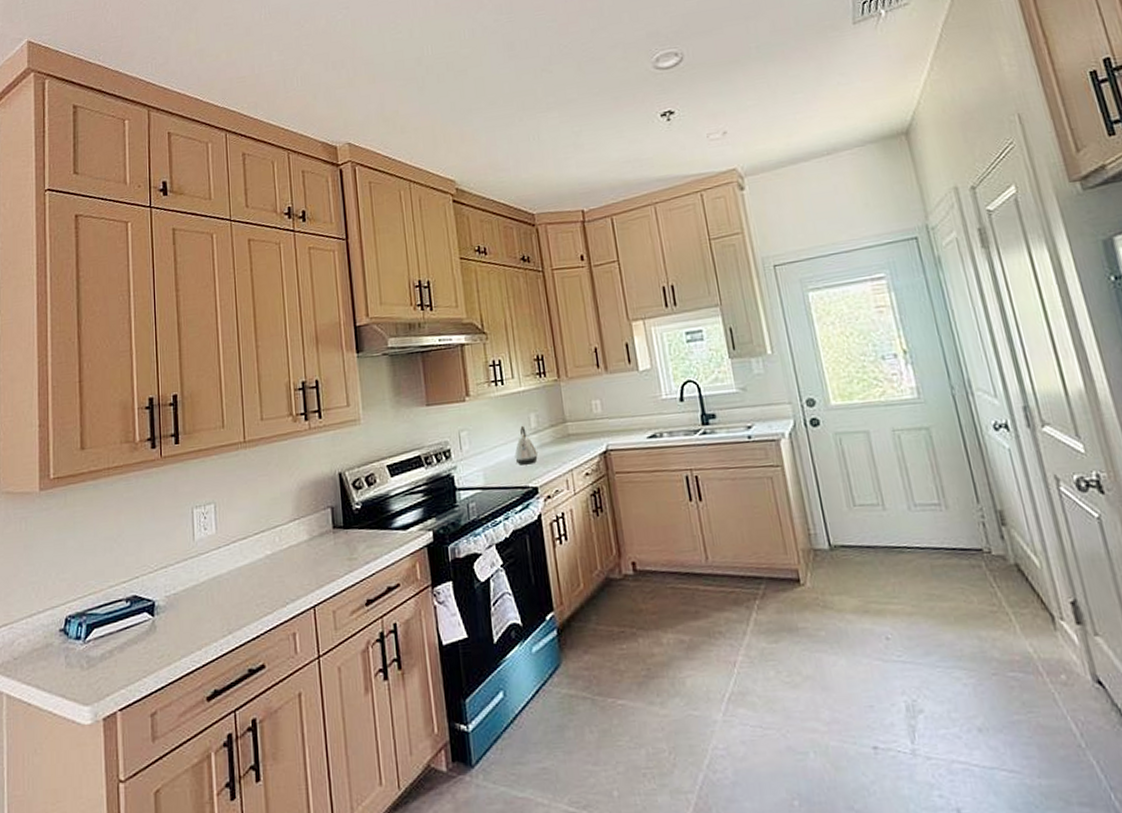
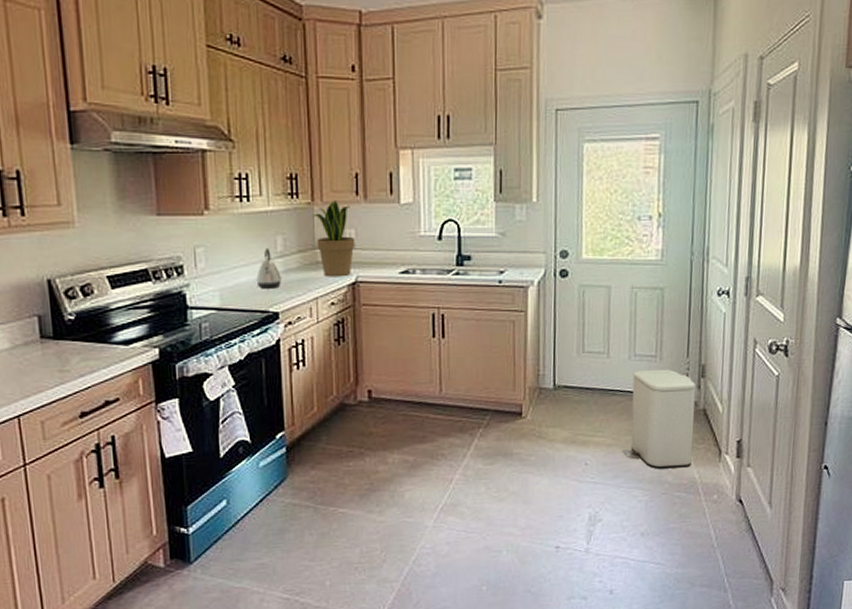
potted plant: none [560,375,603,449] -> present [313,200,356,277]
pedal bin: none [917,518,1019,642] -> present [622,369,696,469]

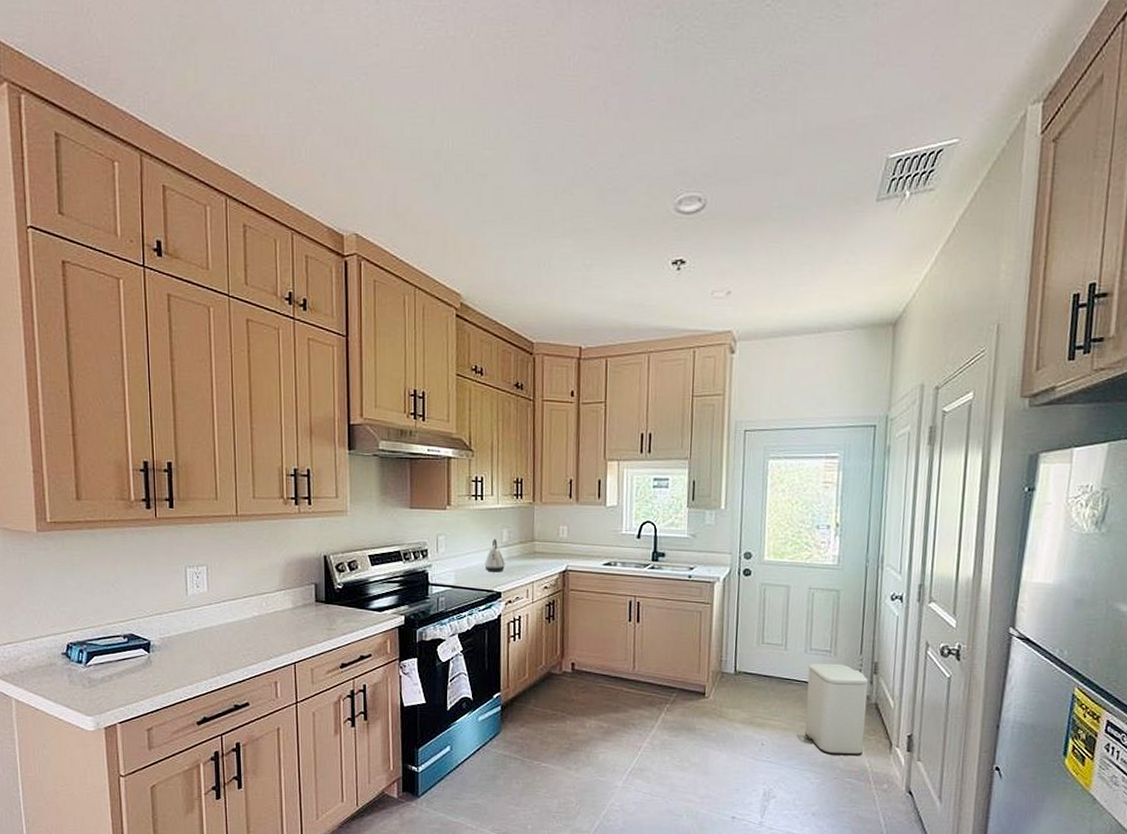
potted plant: present [313,200,356,277] -> none [533,501,567,566]

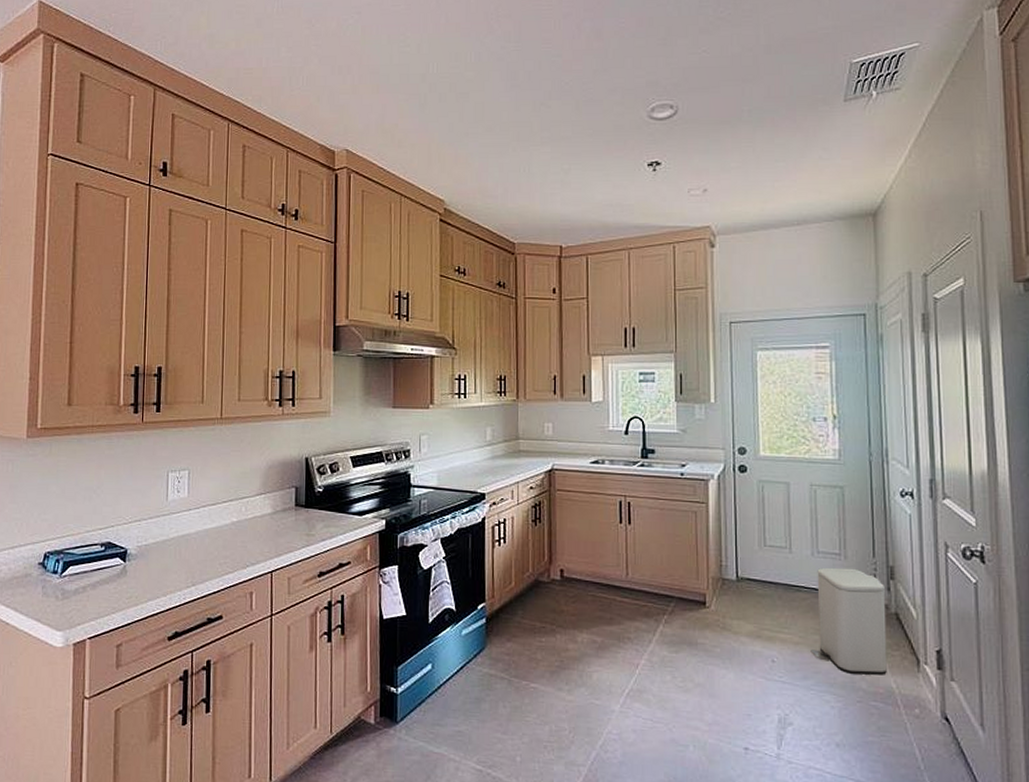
kettle: present [484,538,505,572] -> none [468,437,489,473]

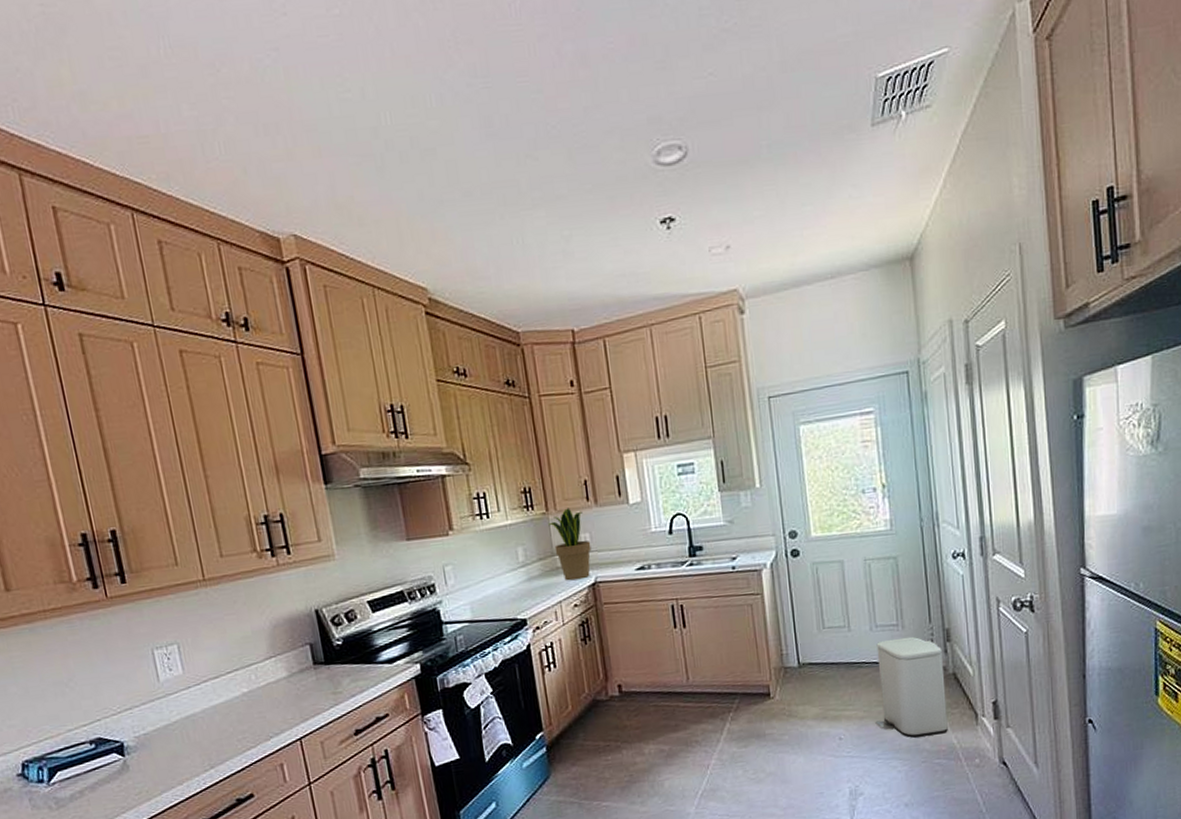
potted plant: none [517,398,552,465] -> present [548,508,592,581]

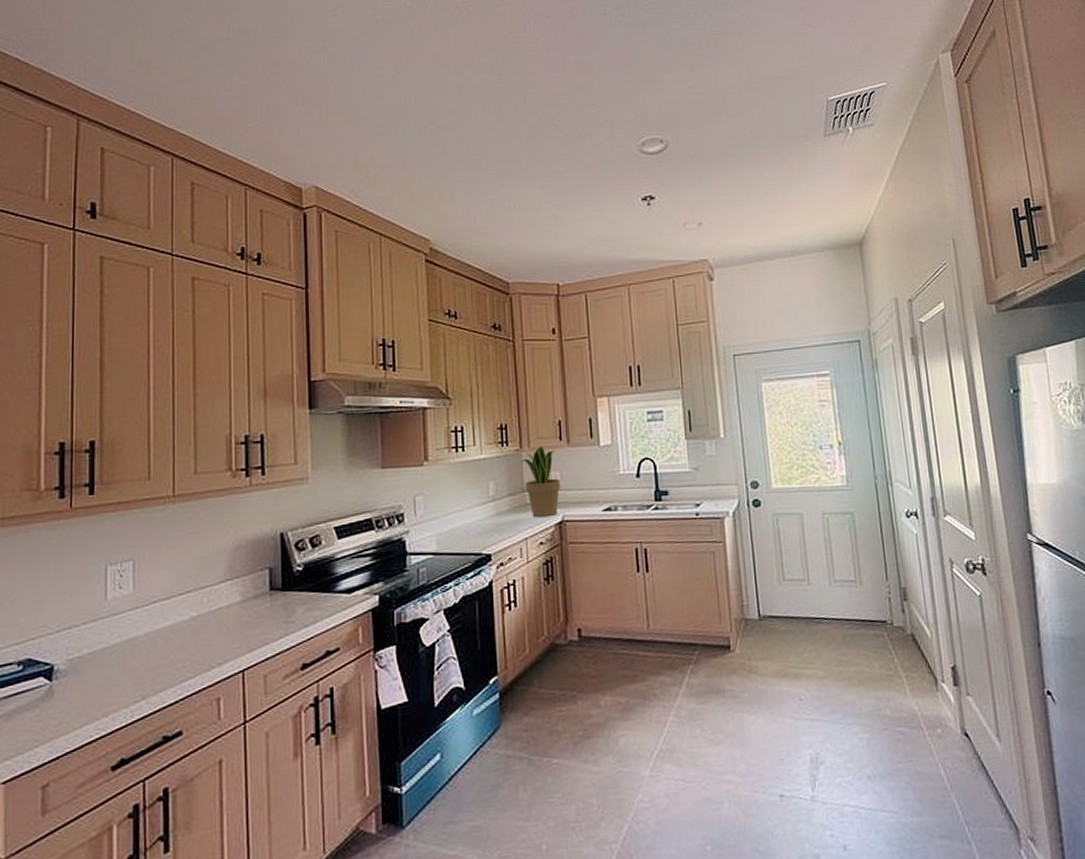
pedal bin: present [875,636,948,738] -> none [835,593,909,702]

